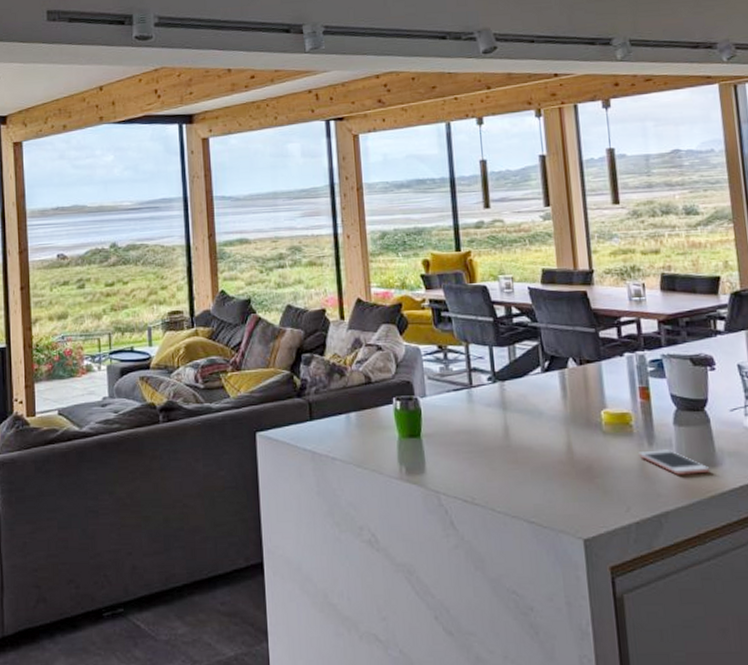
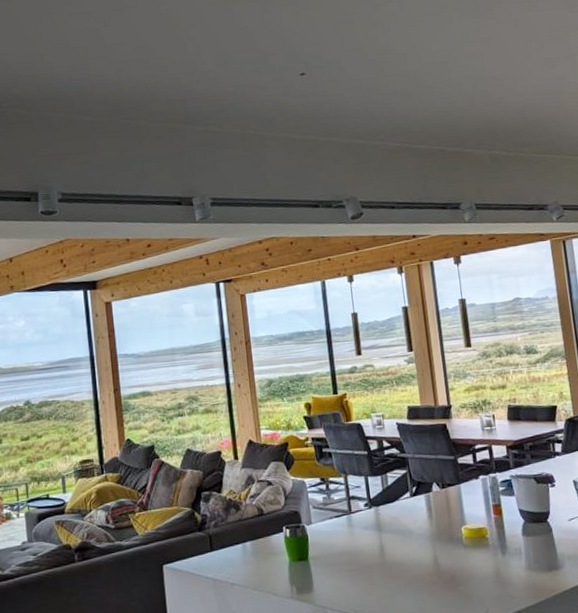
cell phone: present [638,449,710,475] -> none [494,557,554,579]

